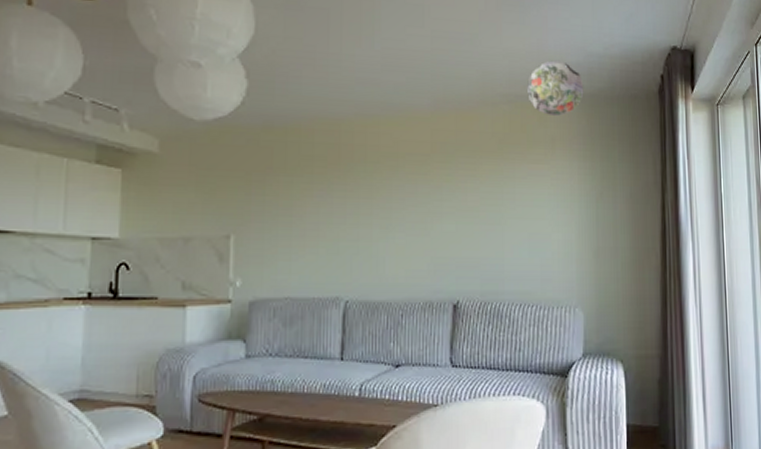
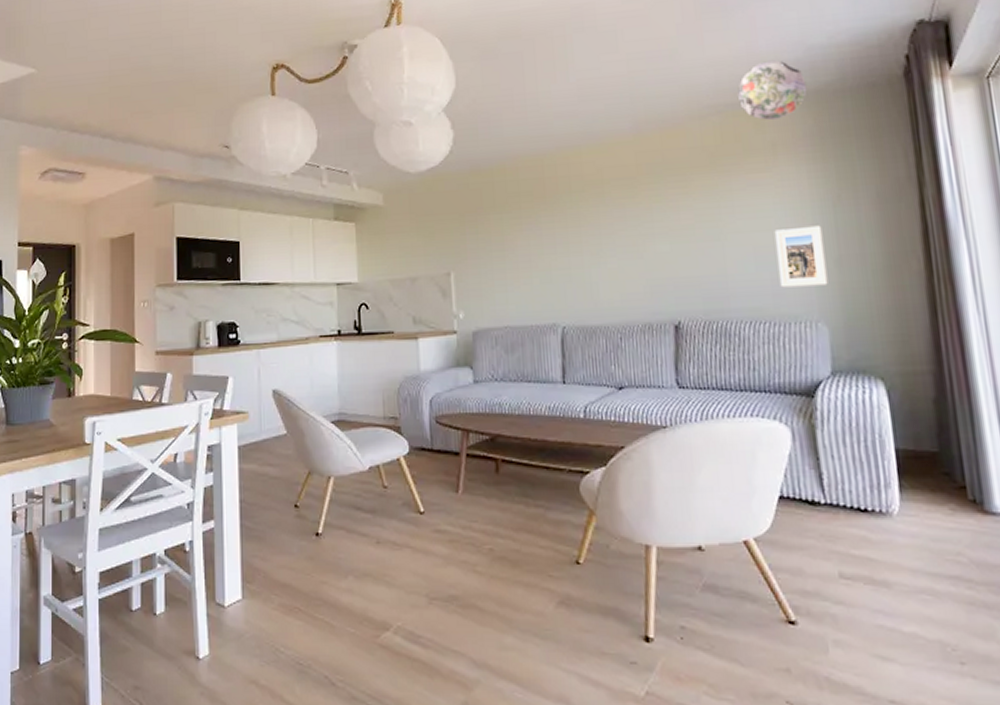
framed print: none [547,218,587,274] -> present [774,225,828,288]

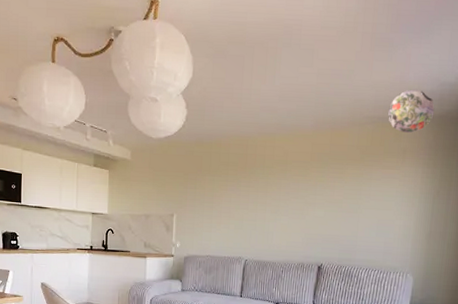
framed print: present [774,225,828,288] -> none [389,210,423,250]

